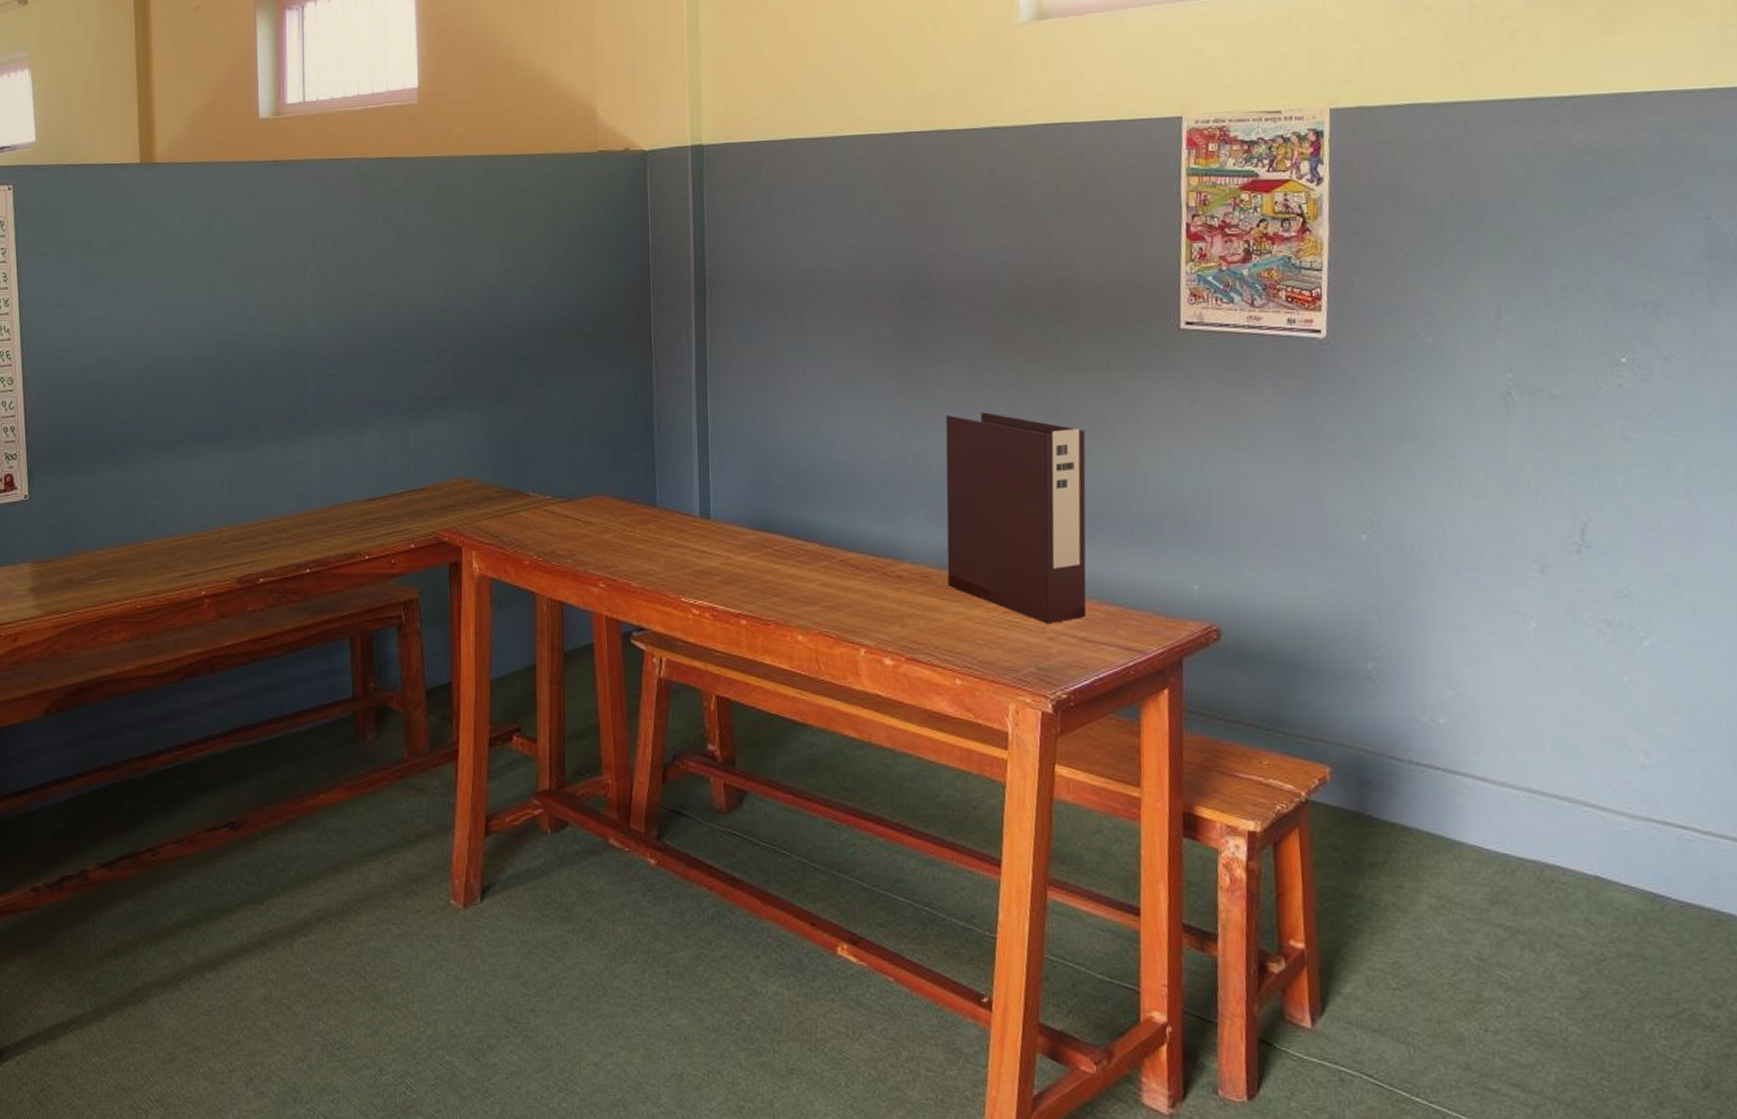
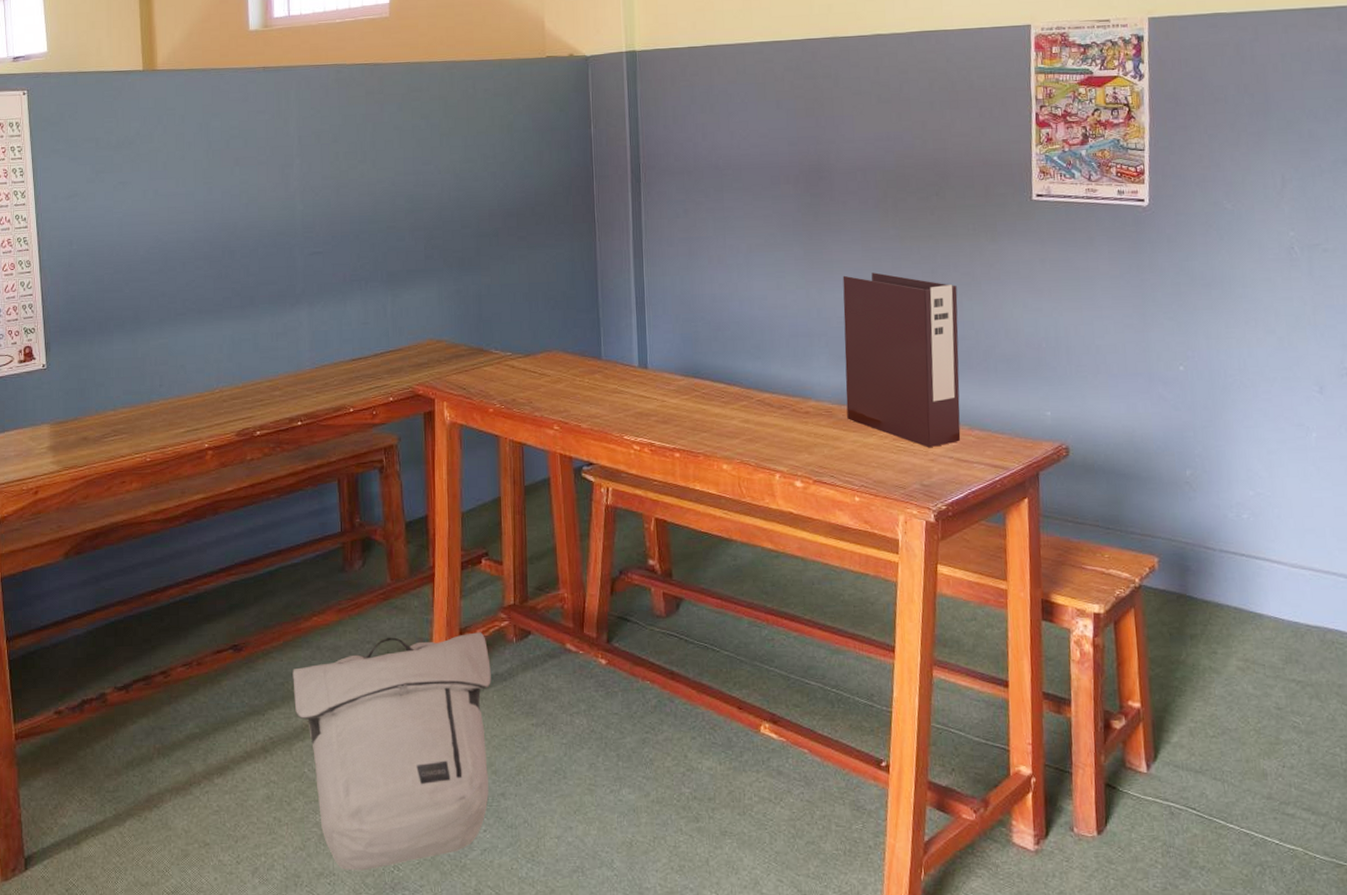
backpack: none [295,820,521,1090] -> present [292,632,491,871]

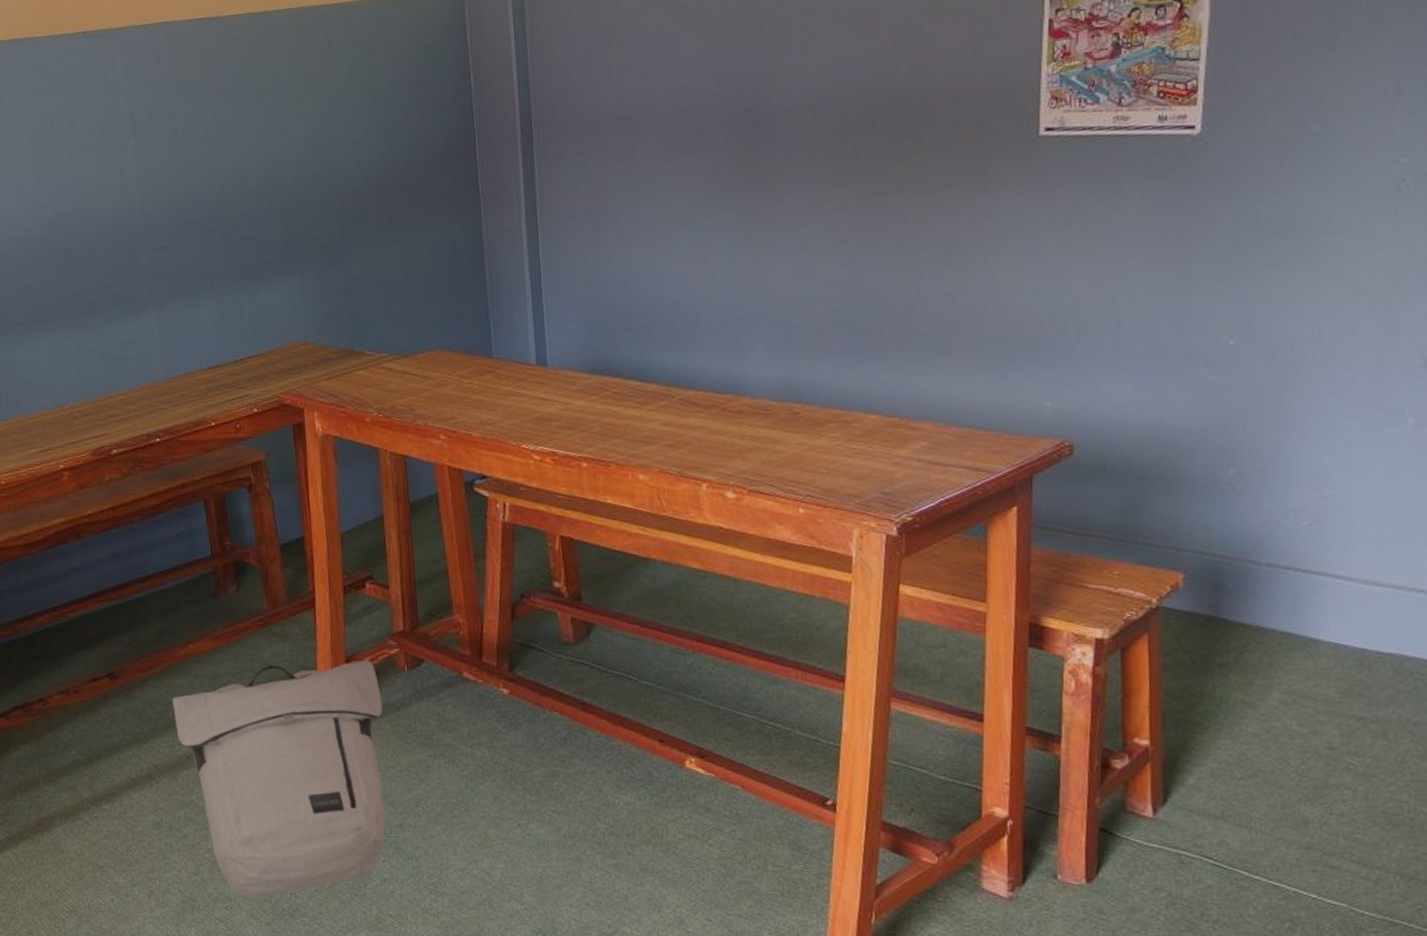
binder: present [842,272,961,447] -> none [786,239,935,449]

